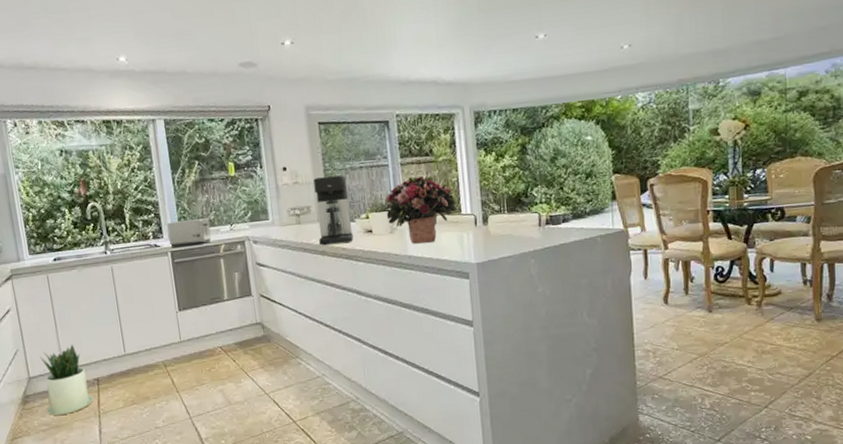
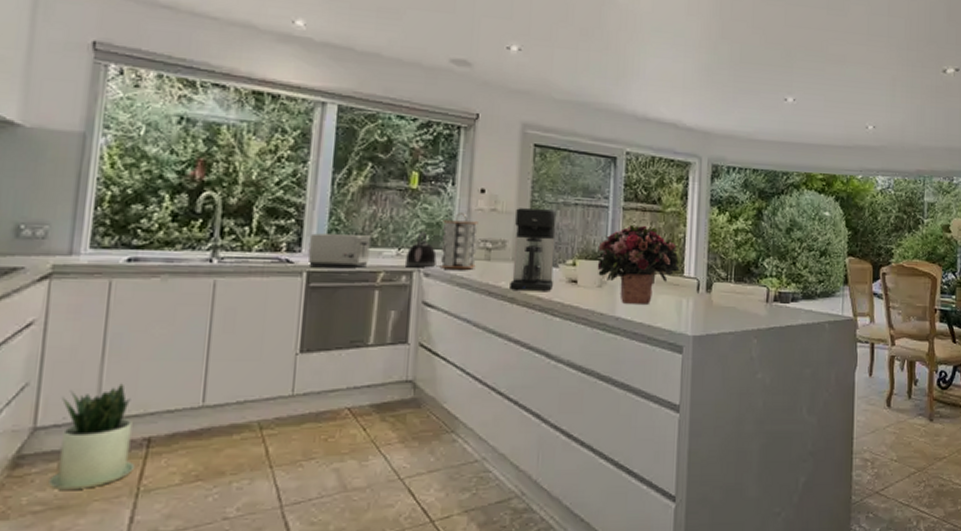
kettle: none [237,209,261,238] -> present [404,231,437,268]
spice rack: none [259,189,290,236] -> present [439,213,479,270]

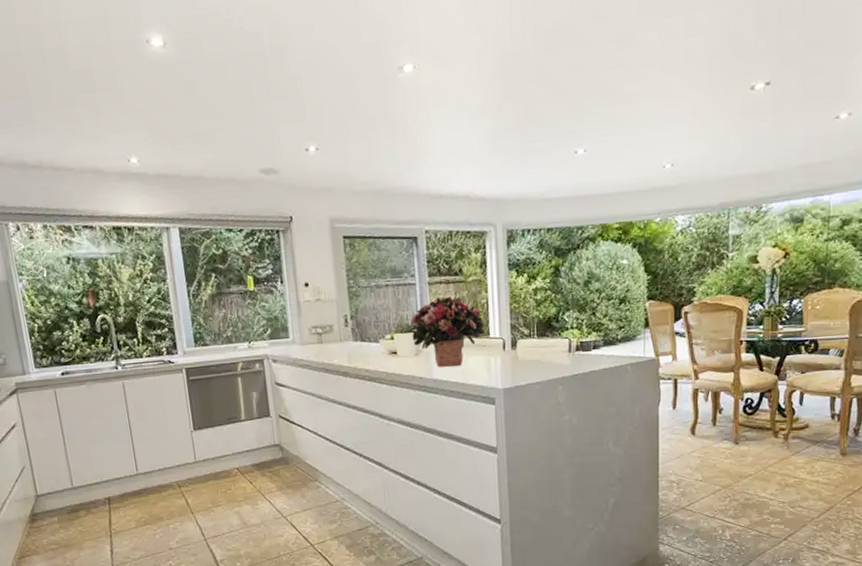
planter: present [49,383,136,490] -> none [48,462,105,535]
toaster: present [308,233,370,268] -> none [182,334,229,364]
kettle: present [404,231,437,268] -> none [255,326,280,357]
spice rack: present [439,213,479,270] -> none [279,306,312,355]
coffee maker: present [510,208,557,292] -> none [337,293,378,367]

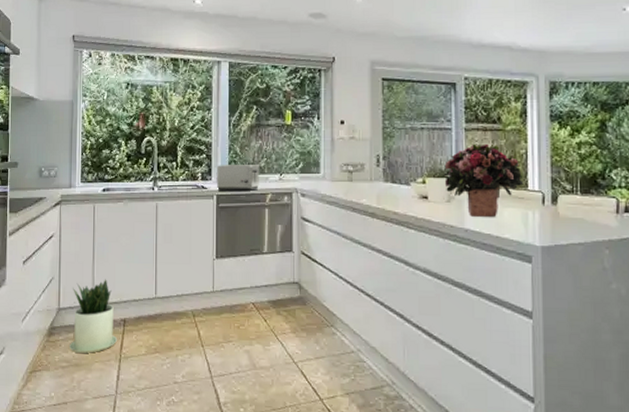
planter: none [48,462,105,535] -> present [69,279,118,353]
toaster: none [182,334,229,364] -> present [217,165,259,191]

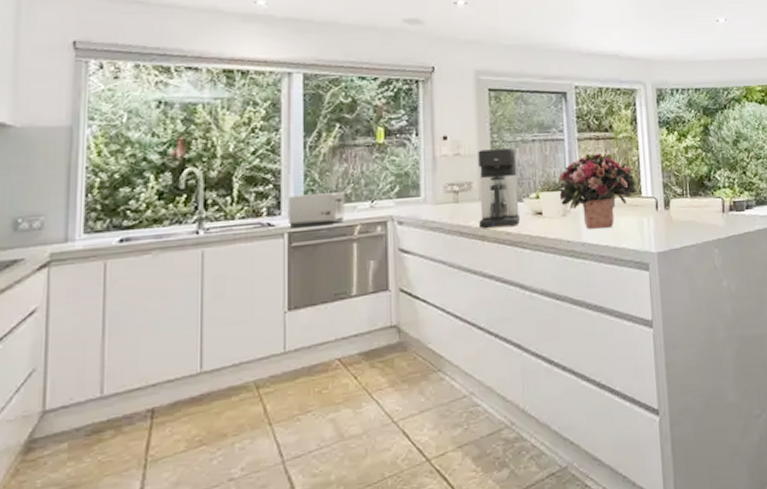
planter: present [69,279,118,353] -> none [61,359,142,469]
coffee maker: none [370,135,408,208] -> present [478,148,521,229]

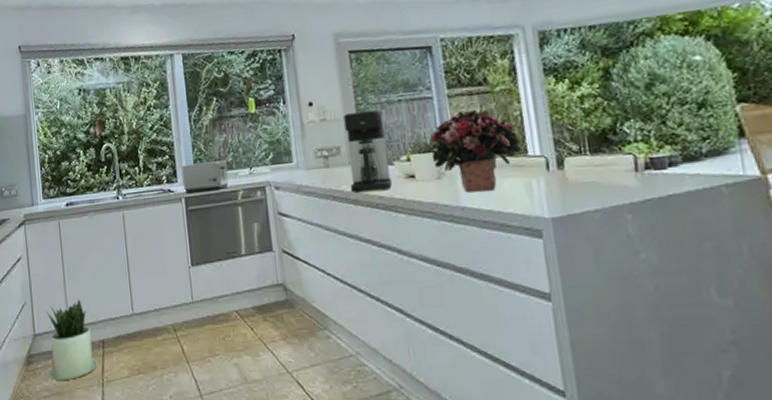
planter: none [61,359,142,469] -> present [46,299,98,380]

